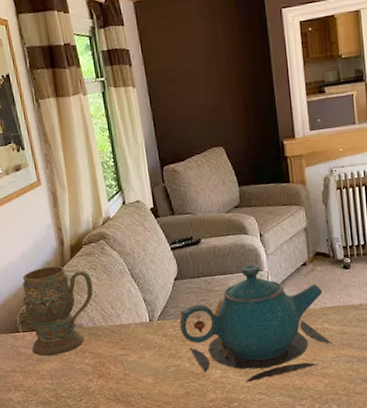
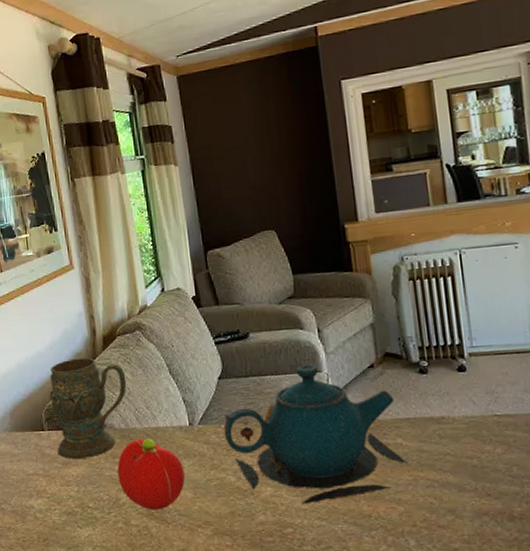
fruit: none [86,334,147,396] -> present [117,438,185,511]

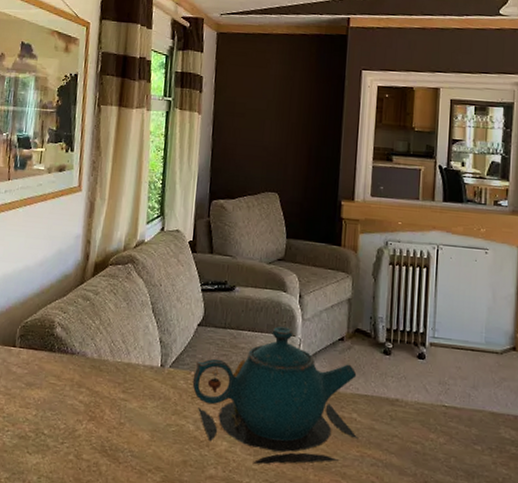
mug: present [49,357,127,459] -> none [24,279,109,383]
fruit: present [117,438,185,511] -> none [79,371,147,448]

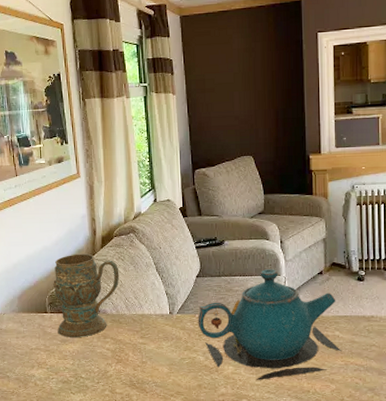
mug: none [24,279,109,383] -> present [53,253,120,337]

